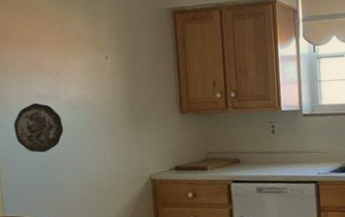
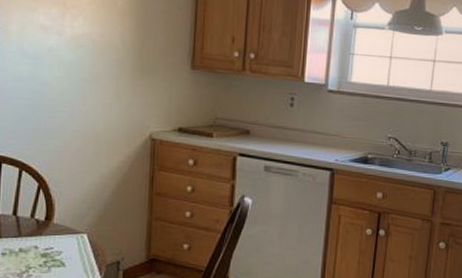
decorative plate: present [13,102,64,153] -> none [12,34,65,91]

